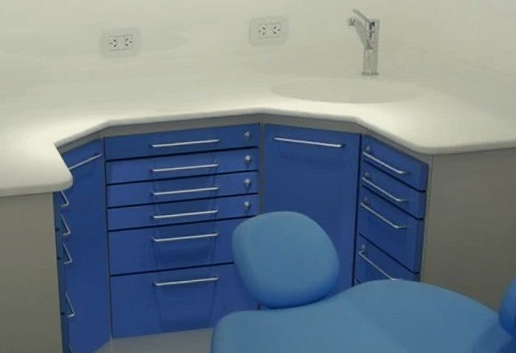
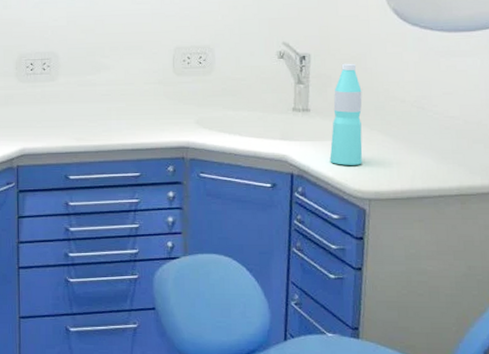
water bottle: none [396,27,428,124] -> present [329,63,363,165]

